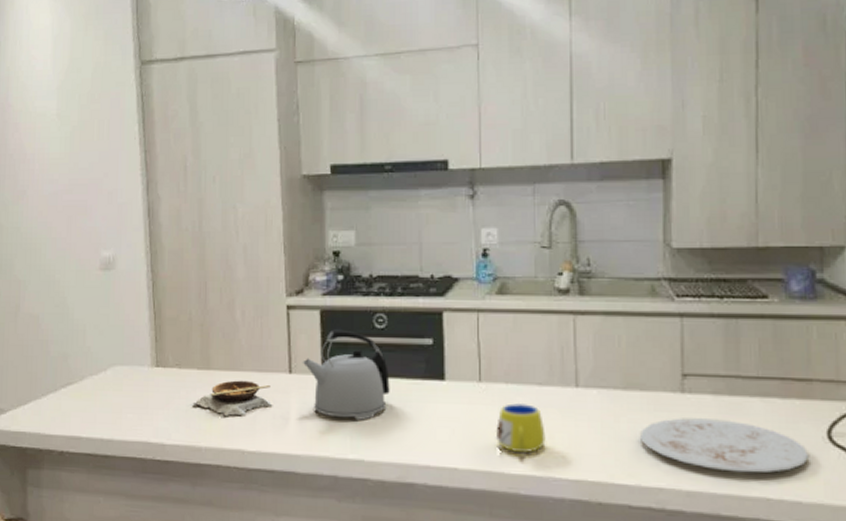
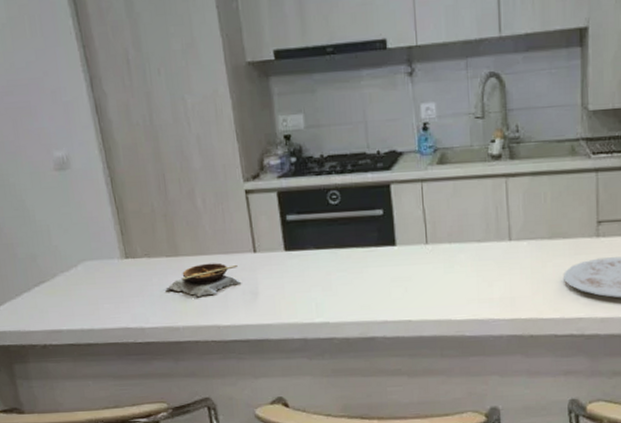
kettle: present [302,329,390,420] -> none [265,208,348,288]
mug: present [495,403,546,452] -> none [442,259,485,301]

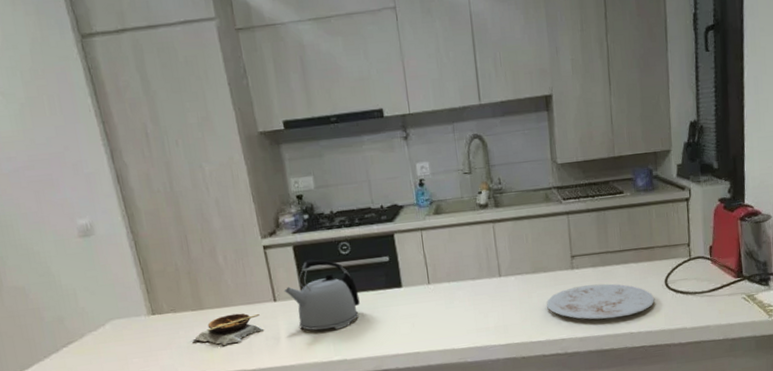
kettle: none [265,208,348,288] -> present [283,259,360,330]

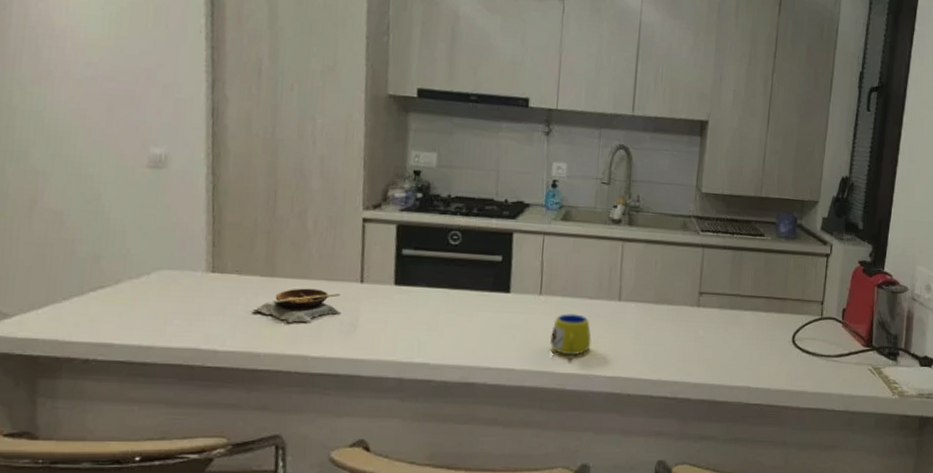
kettle: present [283,259,360,330] -> none [374,243,460,327]
mug: none [445,295,482,332] -> present [549,314,591,355]
plate: present [546,283,655,320] -> none [663,326,779,368]

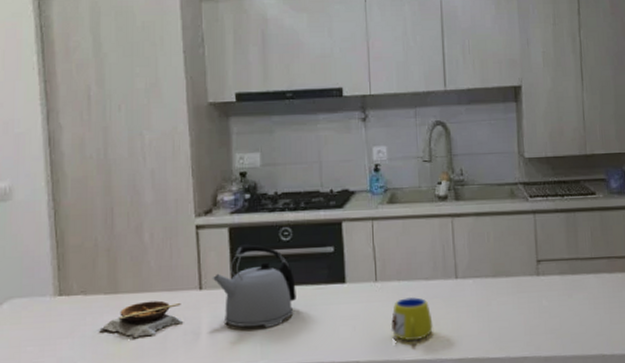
kettle: none [374,243,460,327] -> present [212,244,296,328]

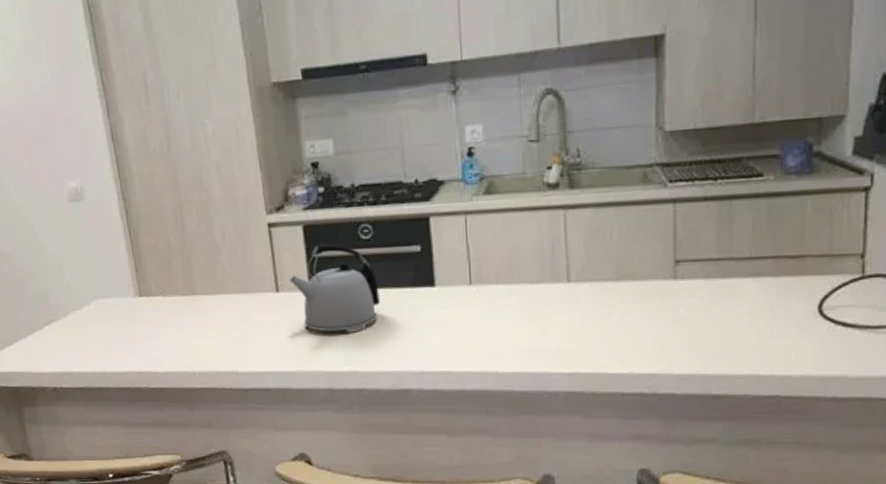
soup bowl: present [99,300,184,339] -> none [181,303,263,341]
mug: present [391,297,433,341] -> none [488,303,539,351]

